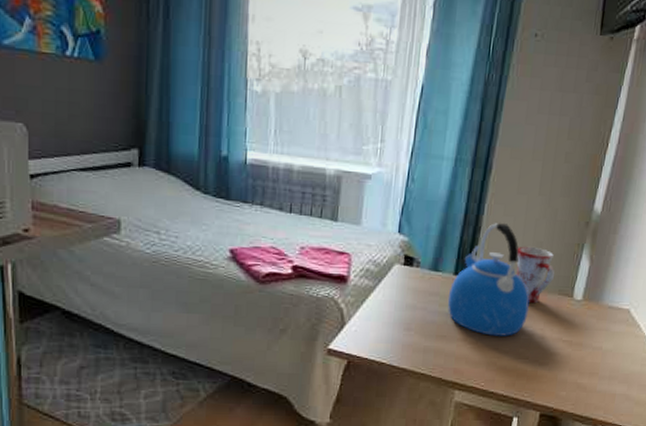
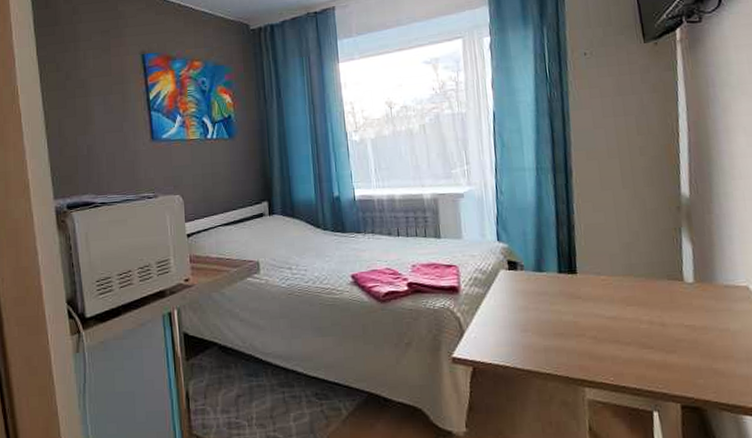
kettle: present [447,222,530,336] -> none [557,218,642,329]
mug: present [516,246,556,304] -> none [614,236,660,292]

